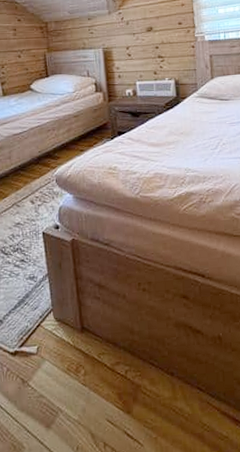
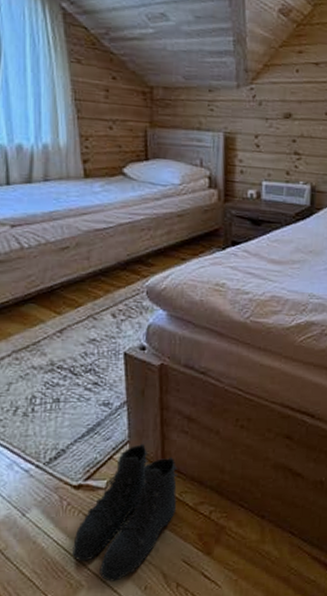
boots: none [14,310,97,443] -> present [72,443,178,582]

